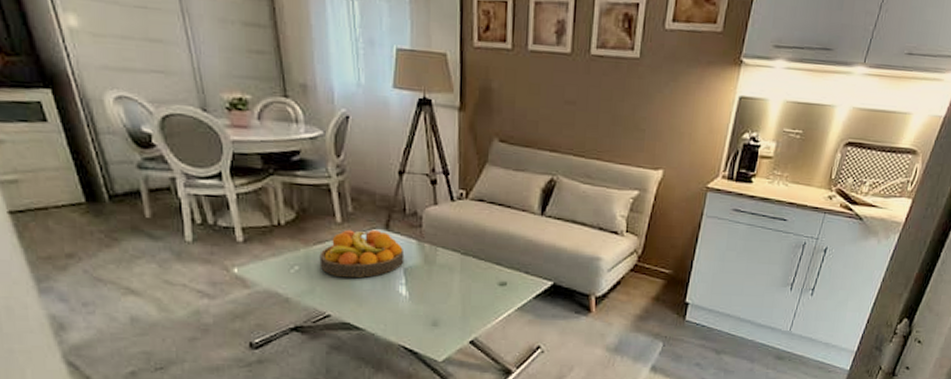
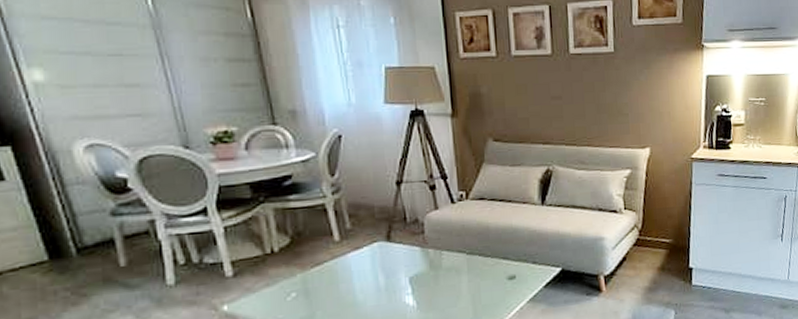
fruit bowl: present [319,229,405,278] -> none [318,242,409,297]

